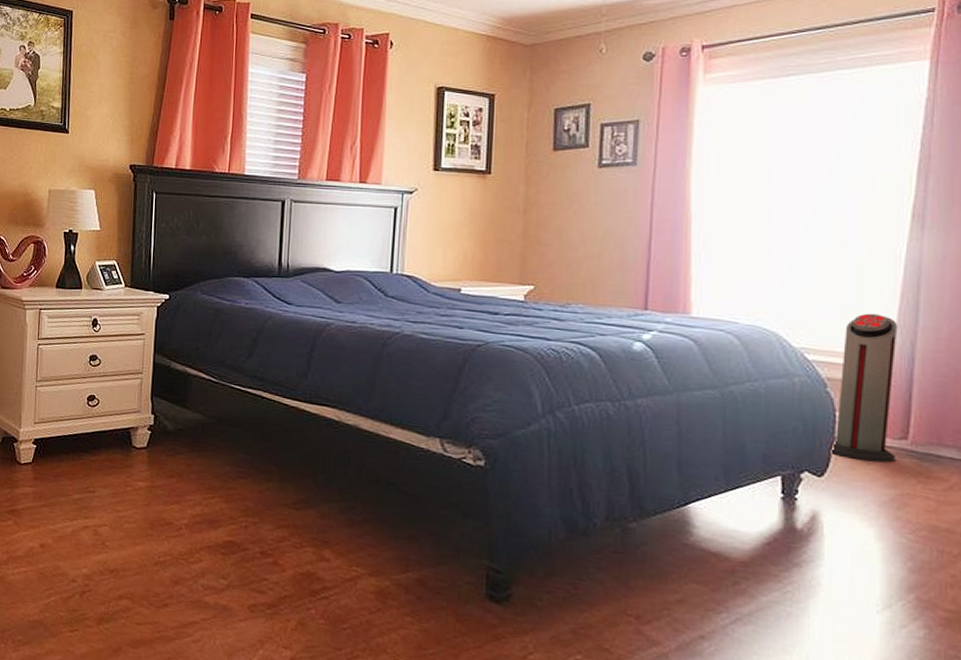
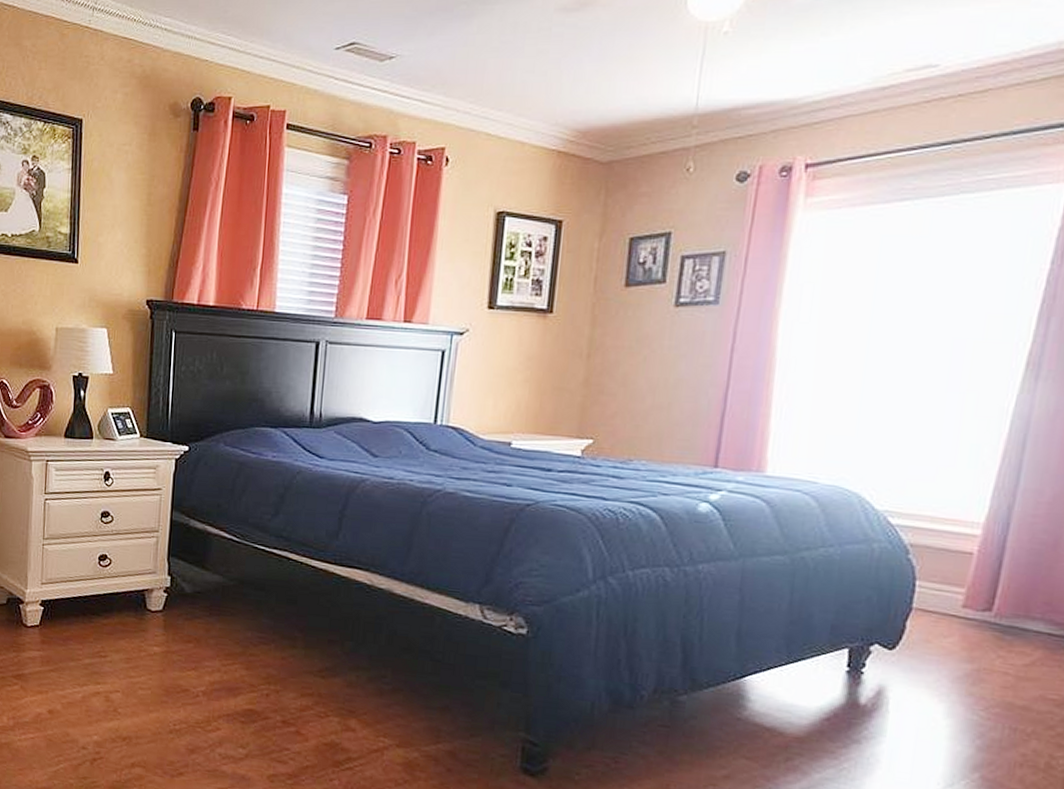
air purifier: present [831,313,898,463] -> none [907,473,996,636]

